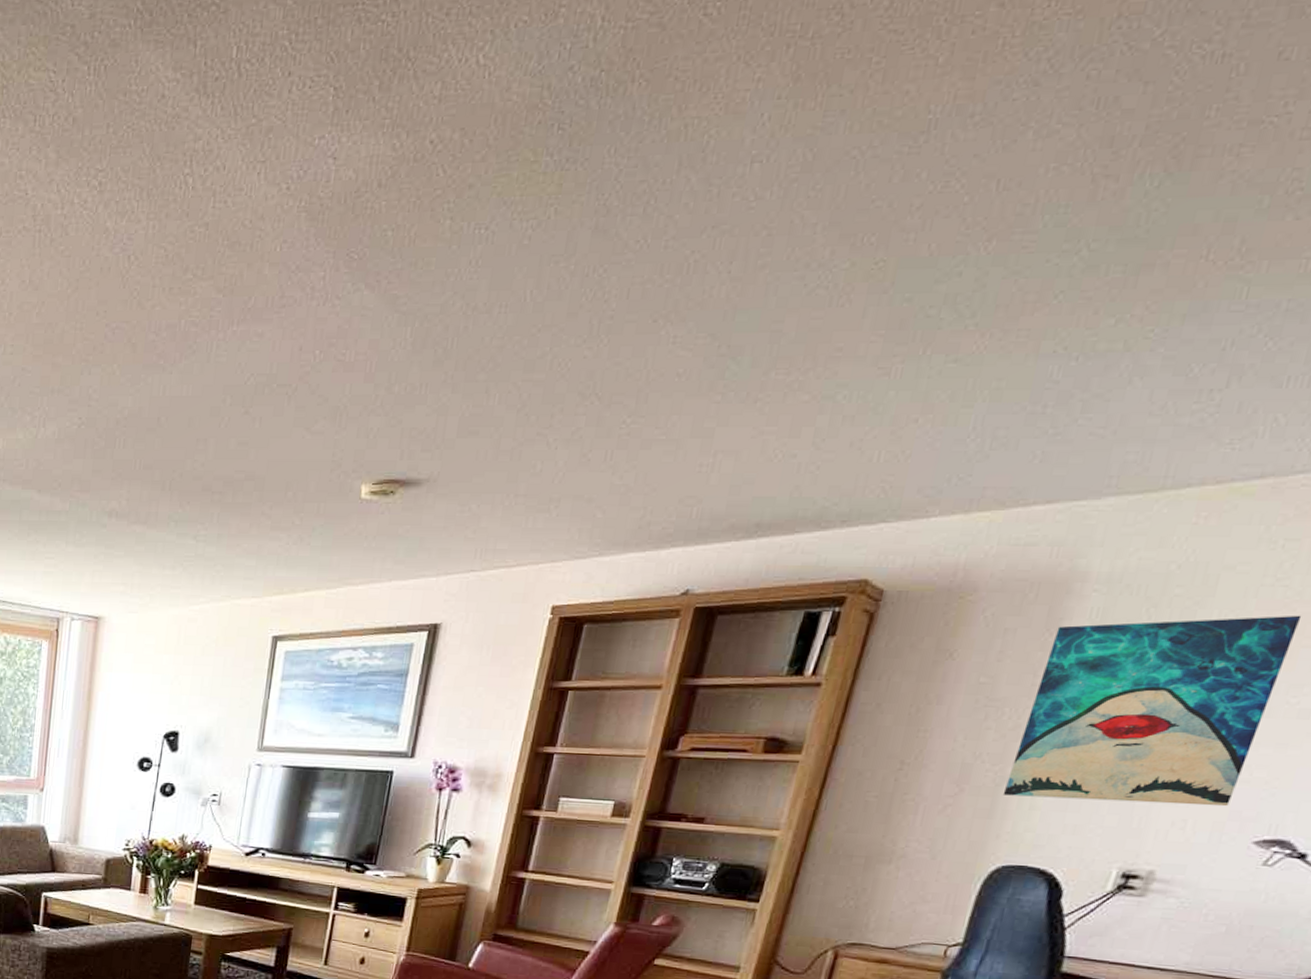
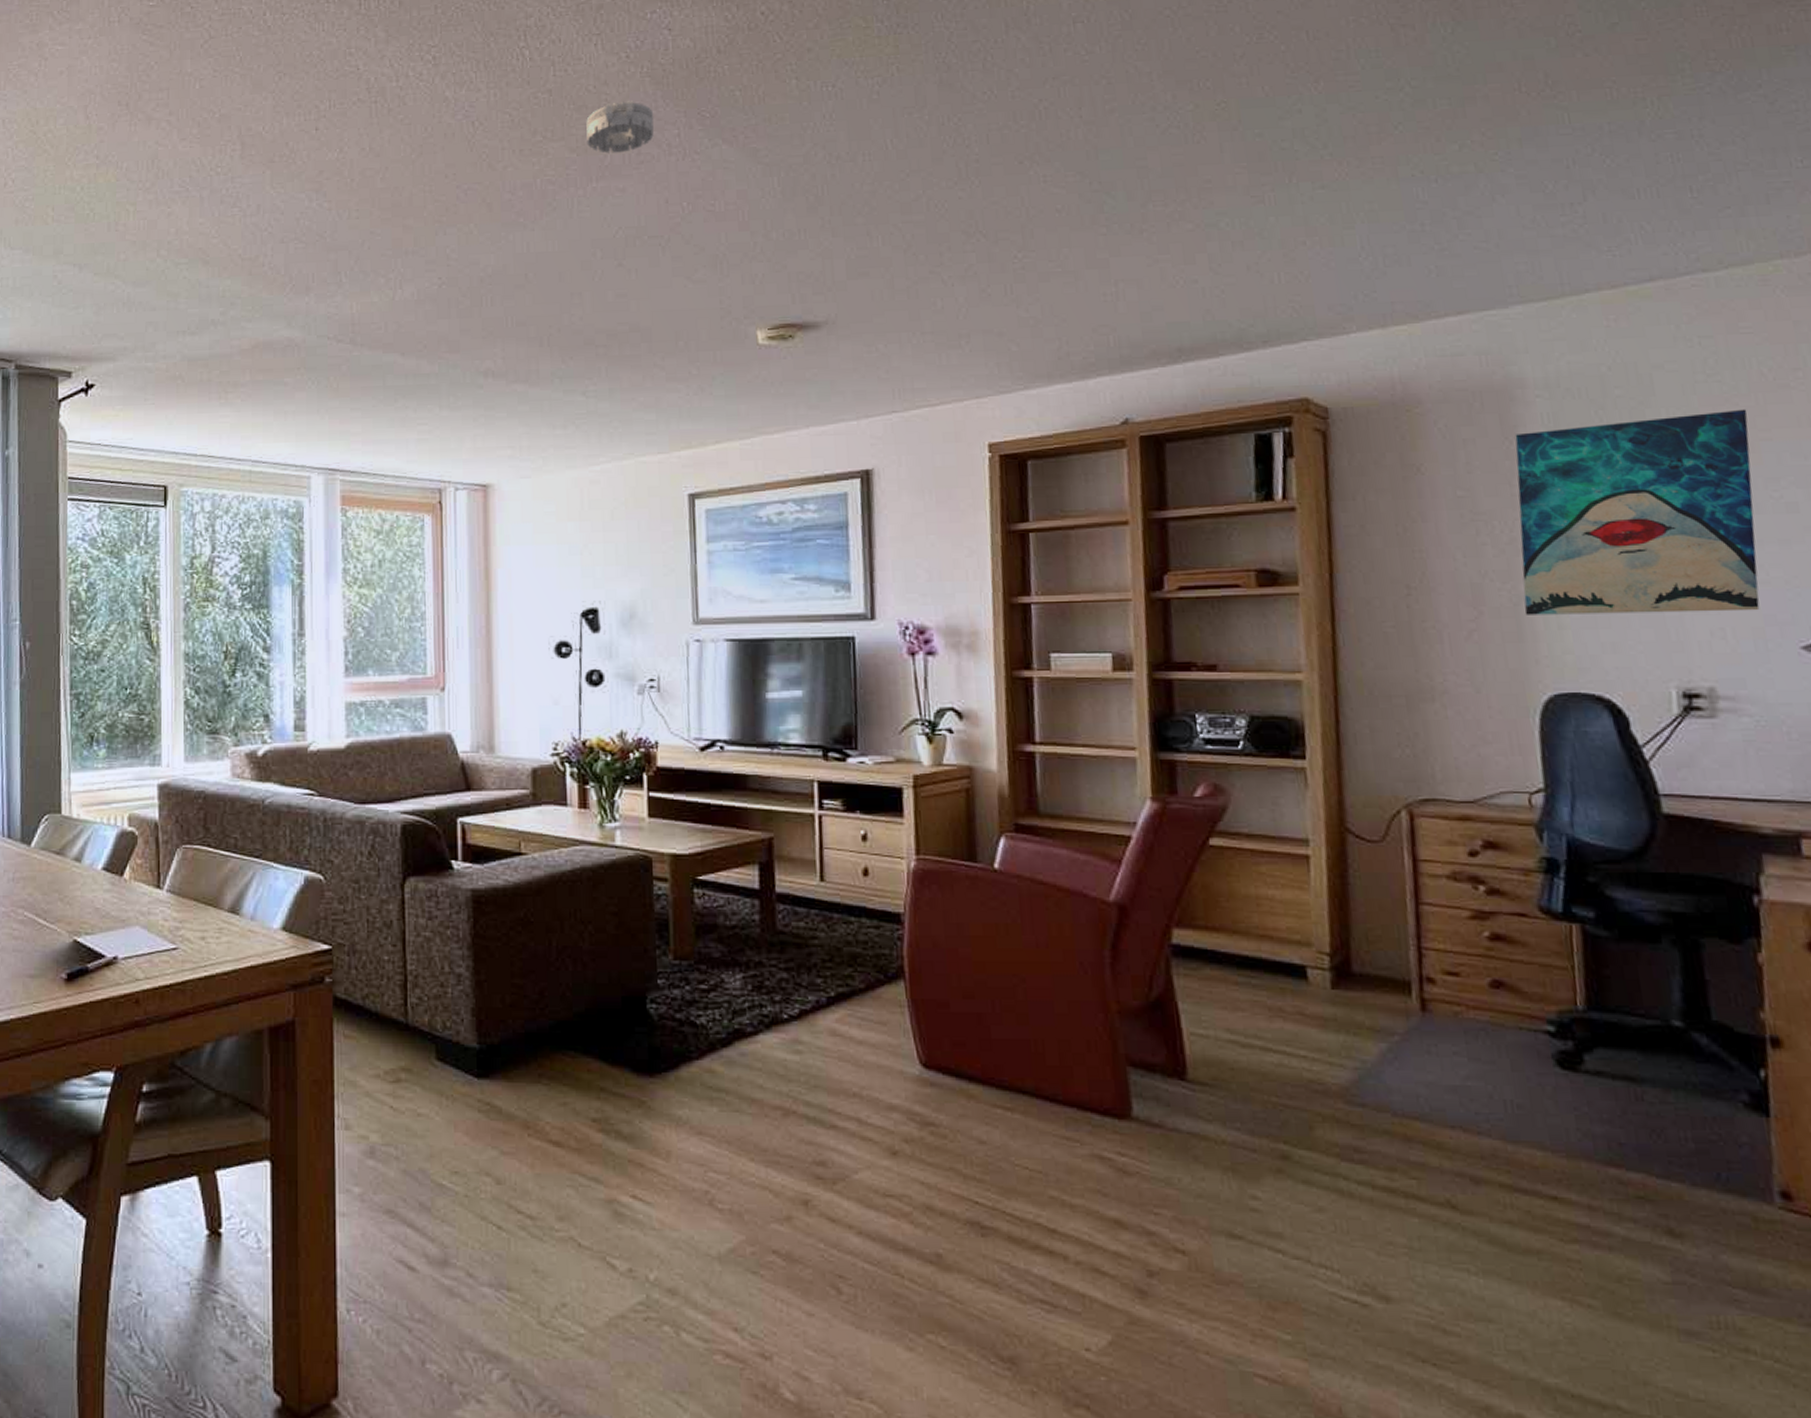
smoke detector: none [234,238,304,295] -> present [586,101,654,153]

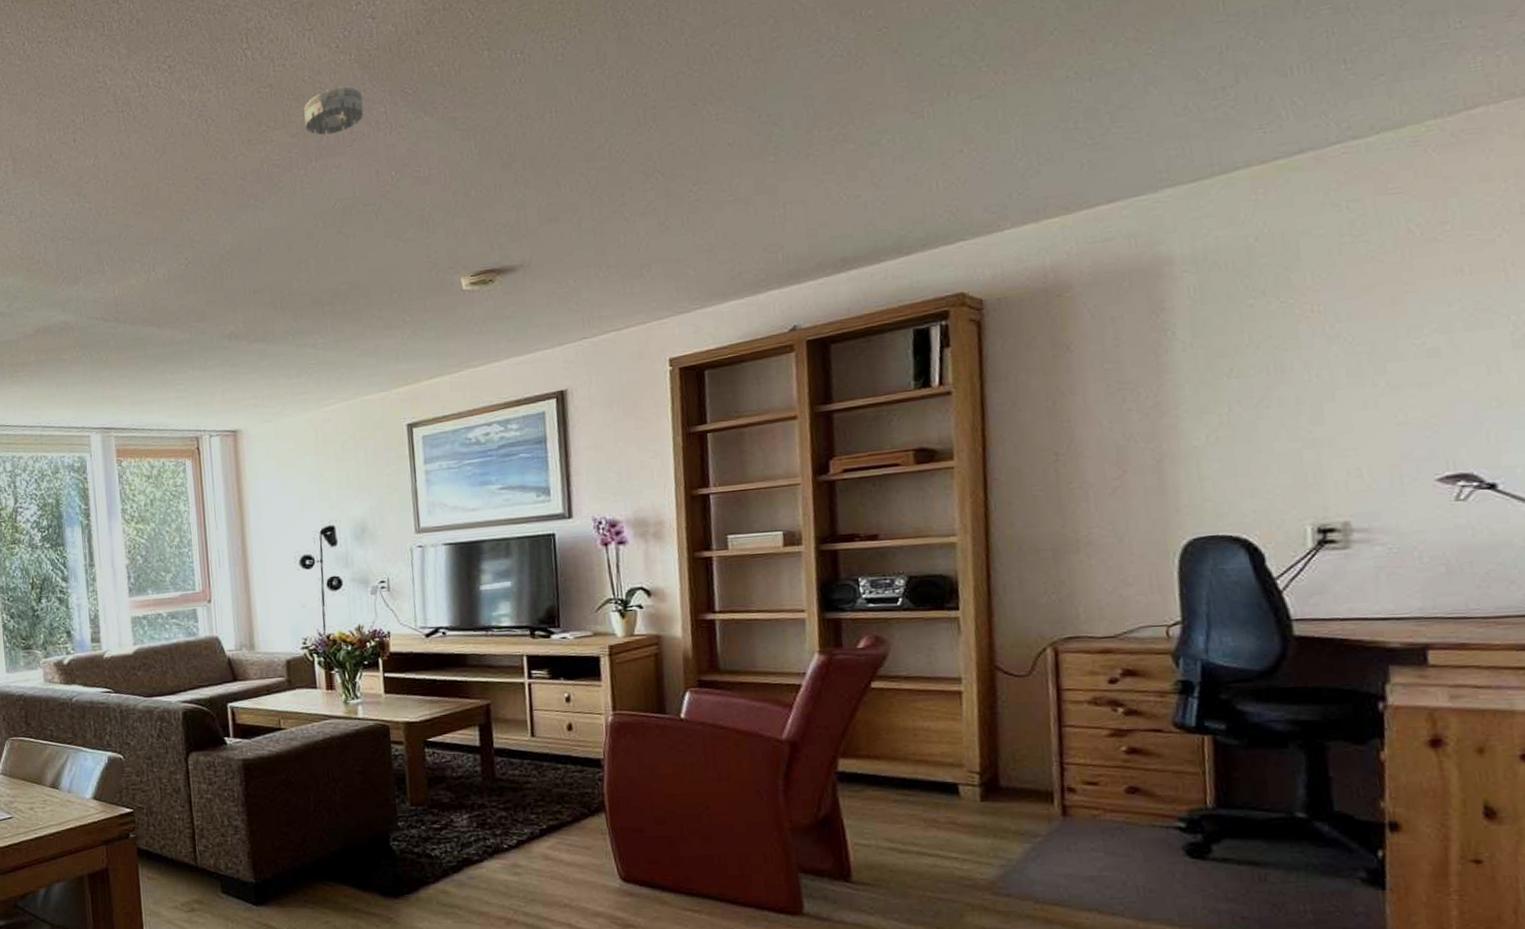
wall art: present [1515,409,1760,615] -> none [1162,265,1397,470]

